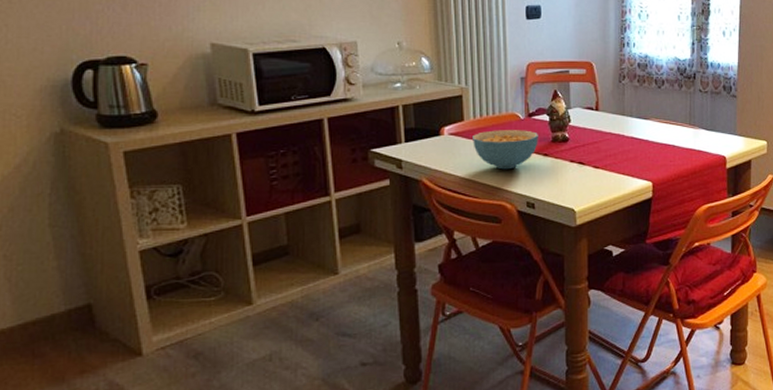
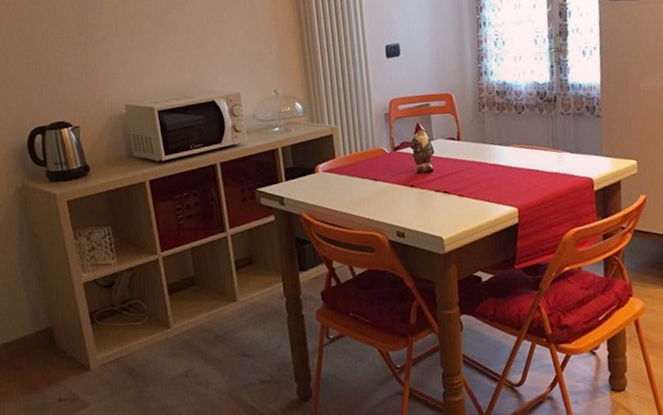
cereal bowl: present [473,130,538,170] -> none [344,163,405,202]

